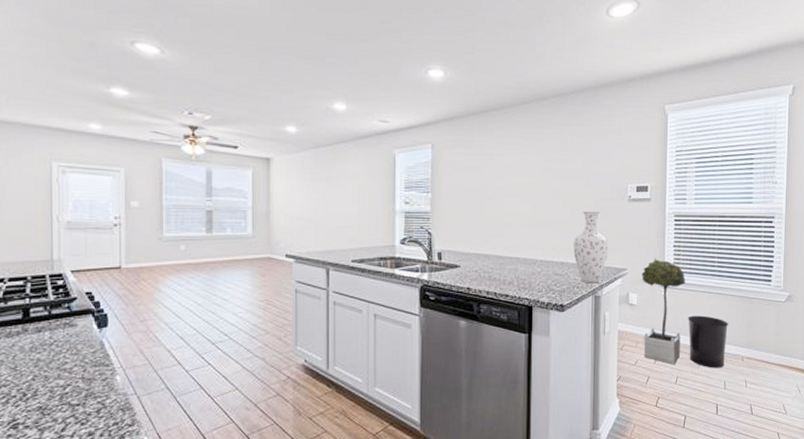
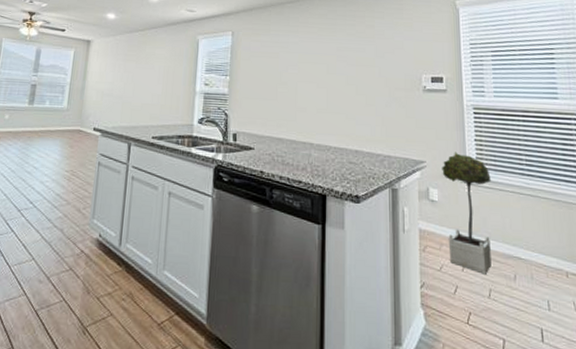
vase: present [573,211,608,284] -> none [368,99,405,175]
waste bin: present [688,315,729,368] -> none [497,218,546,284]

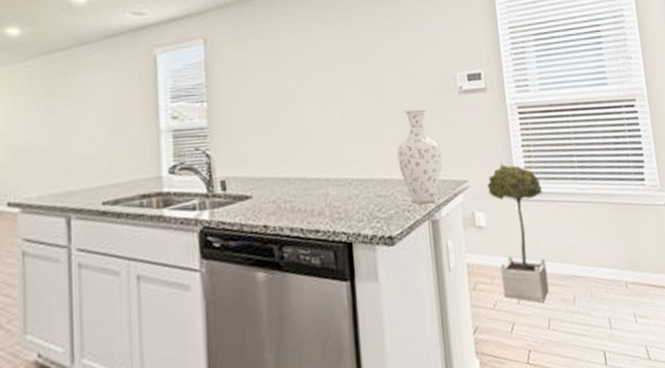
vase: none [368,99,405,175] -> present [397,109,443,205]

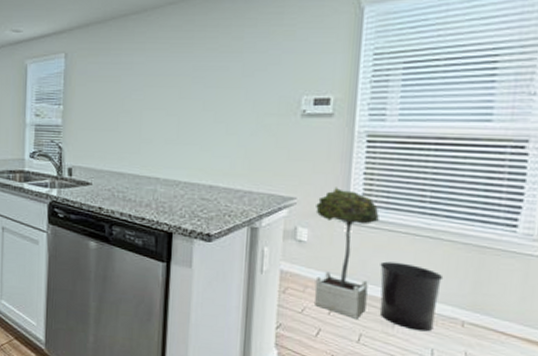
vase: present [397,109,443,205] -> none [226,127,272,213]
waste bin: none [551,232,606,302] -> present [379,261,444,332]

